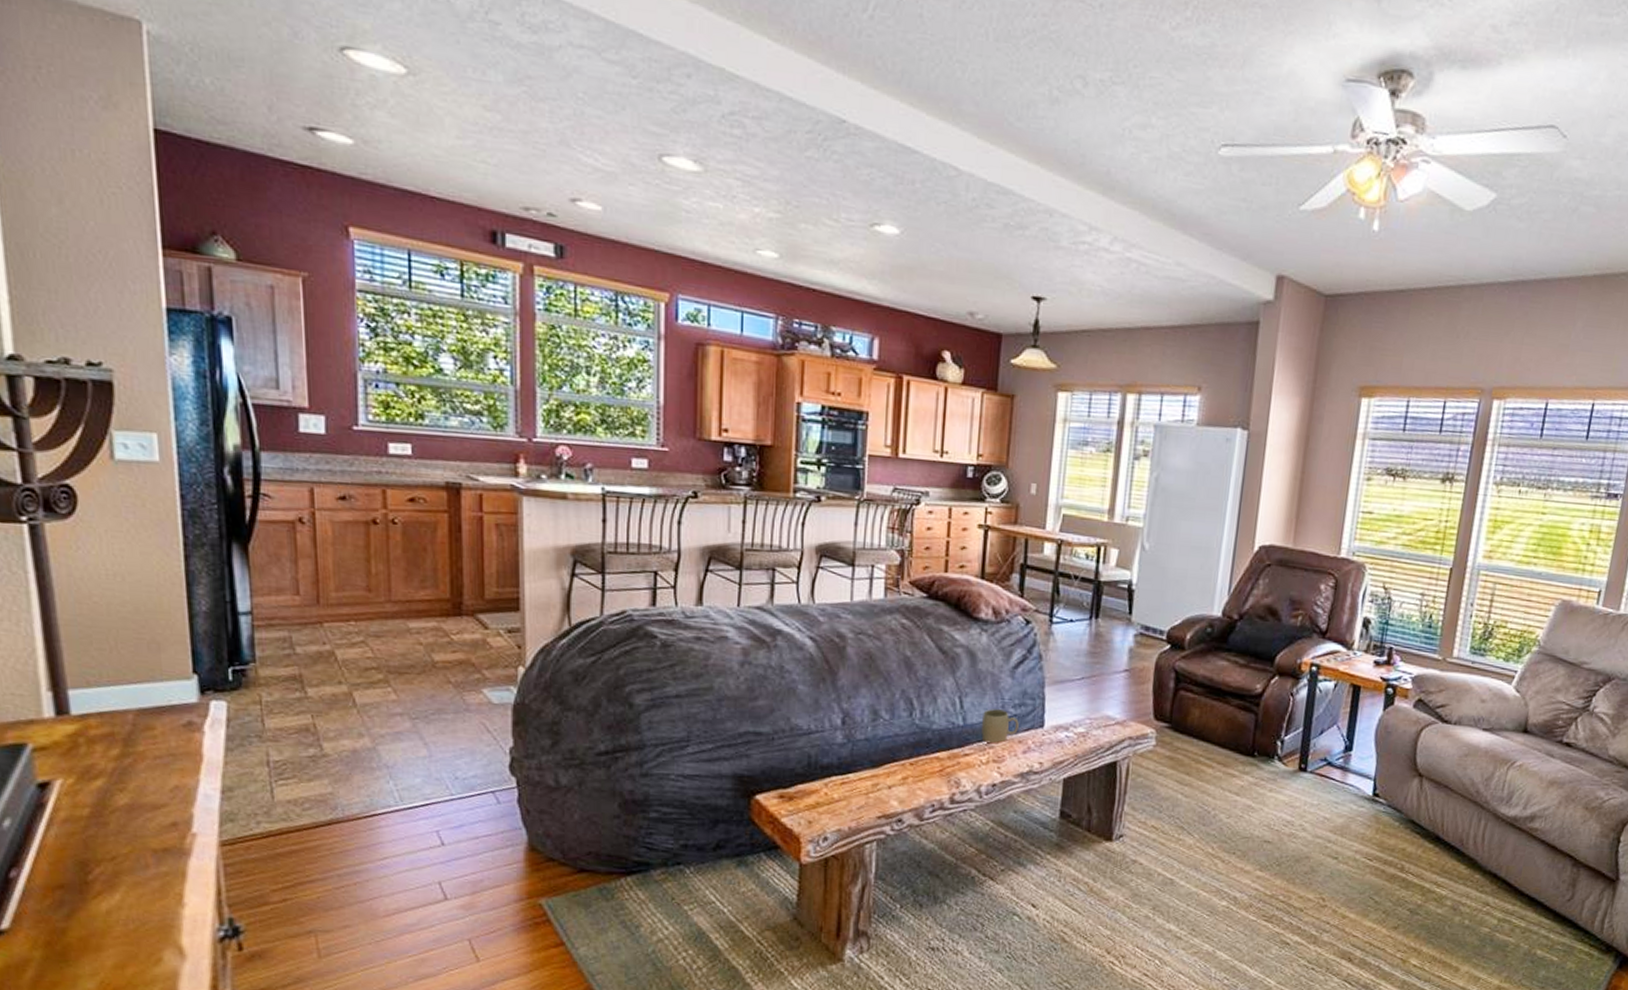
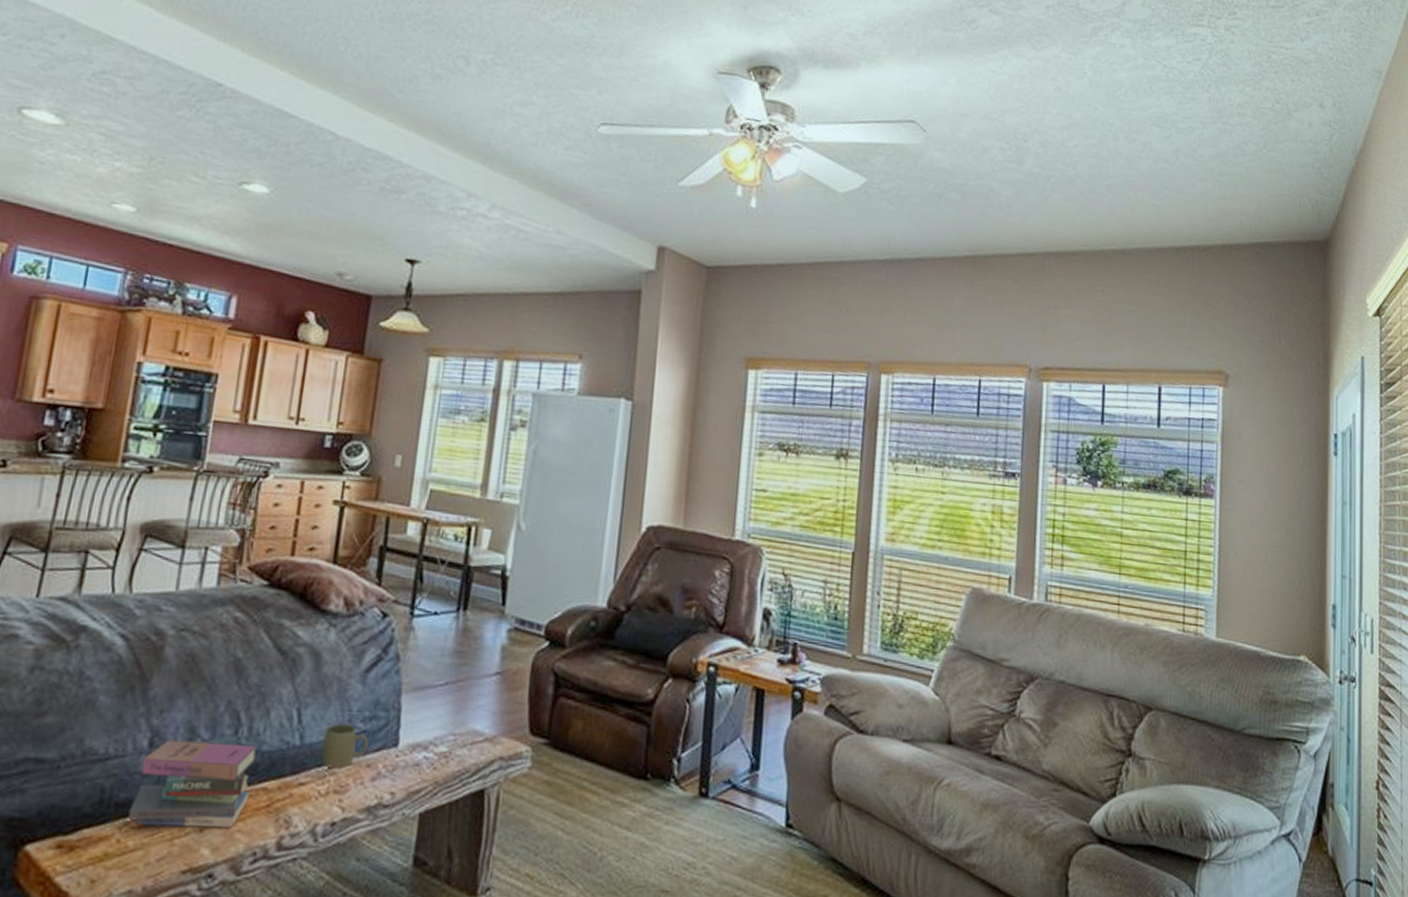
books: none [832,719,929,787] -> present [128,740,256,829]

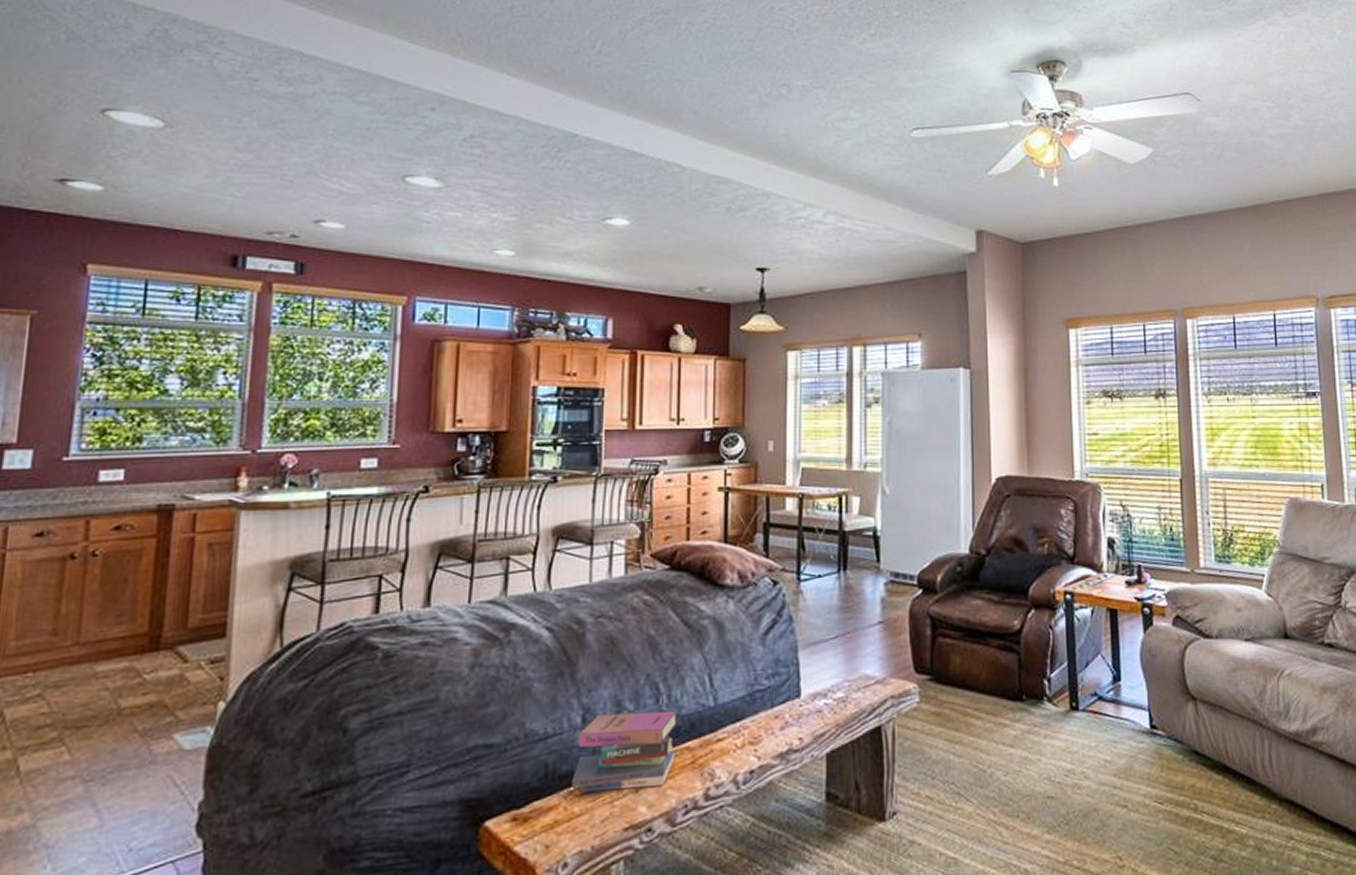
mug: present [321,723,369,769] -> none [733,682,774,724]

